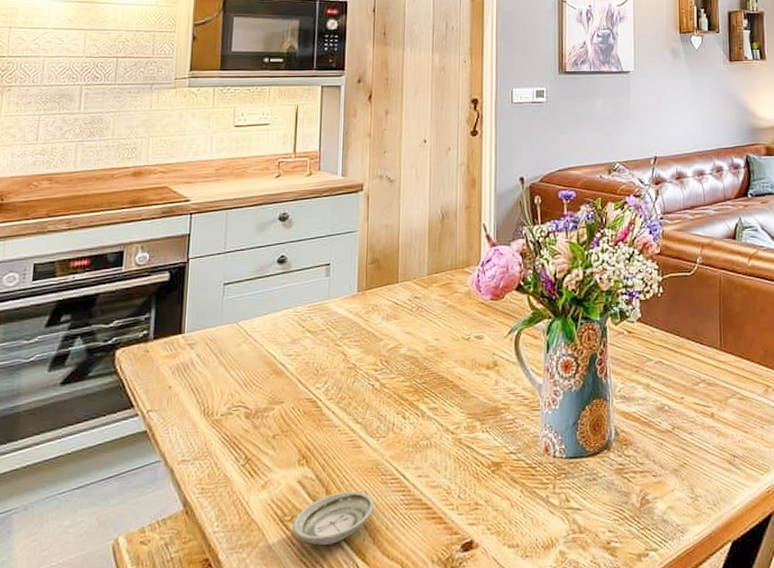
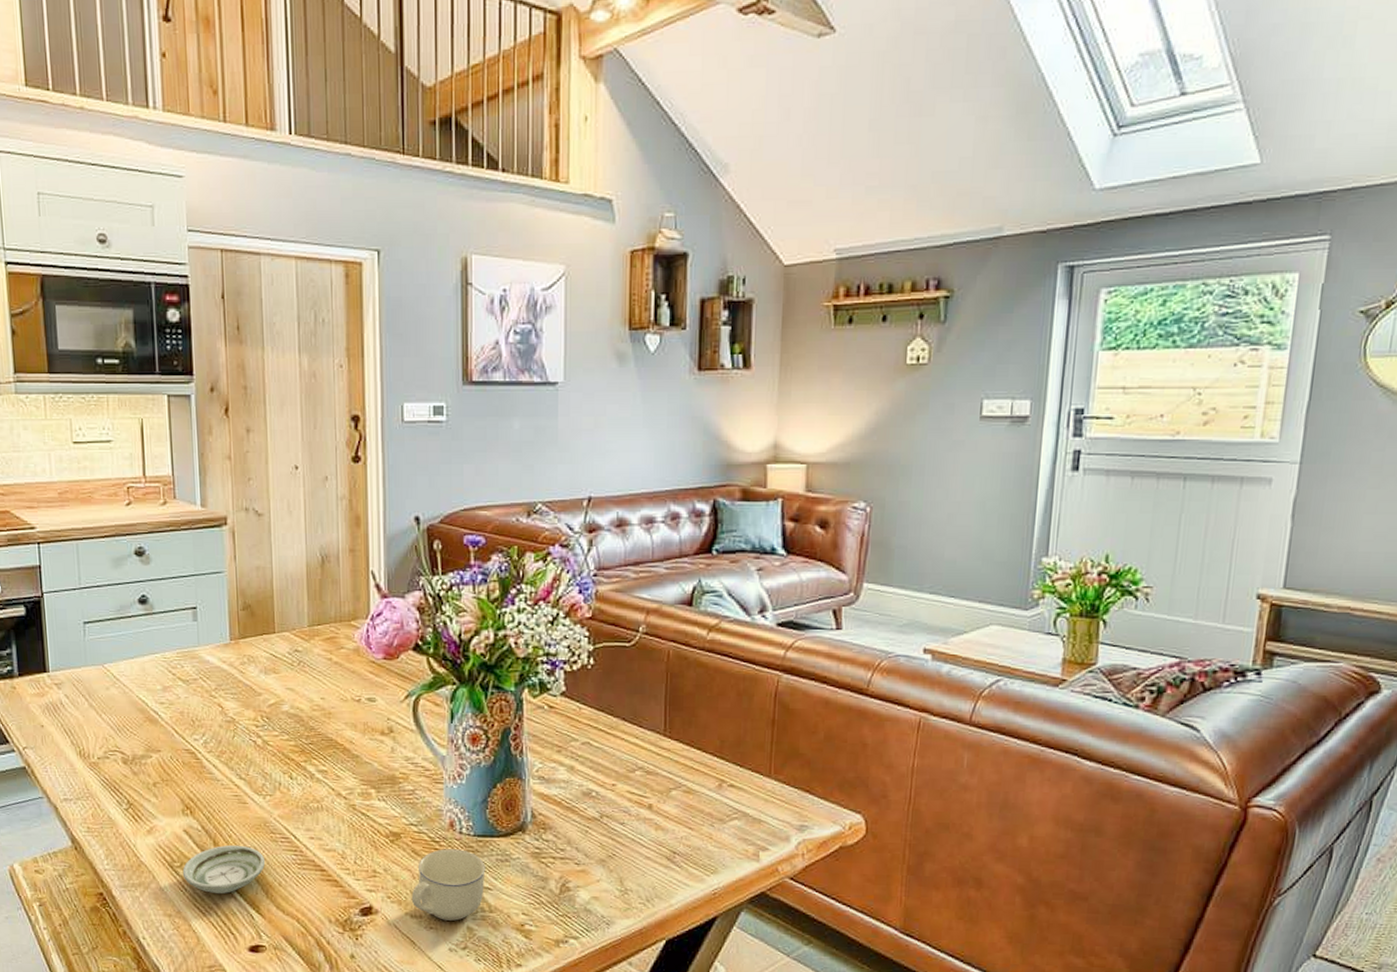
cup: none [509,473,576,547] -> present [411,849,486,921]

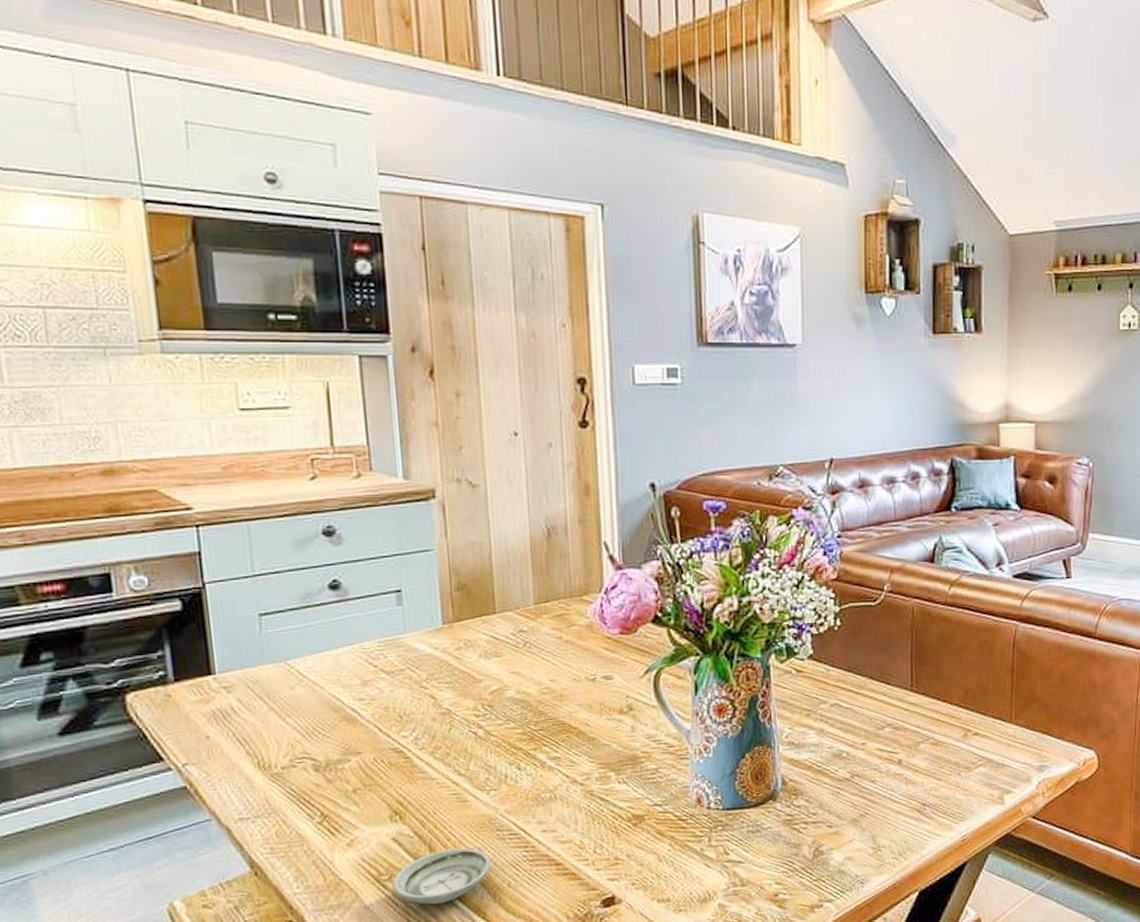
cup: present [411,849,486,921] -> none [657,825,736,901]

